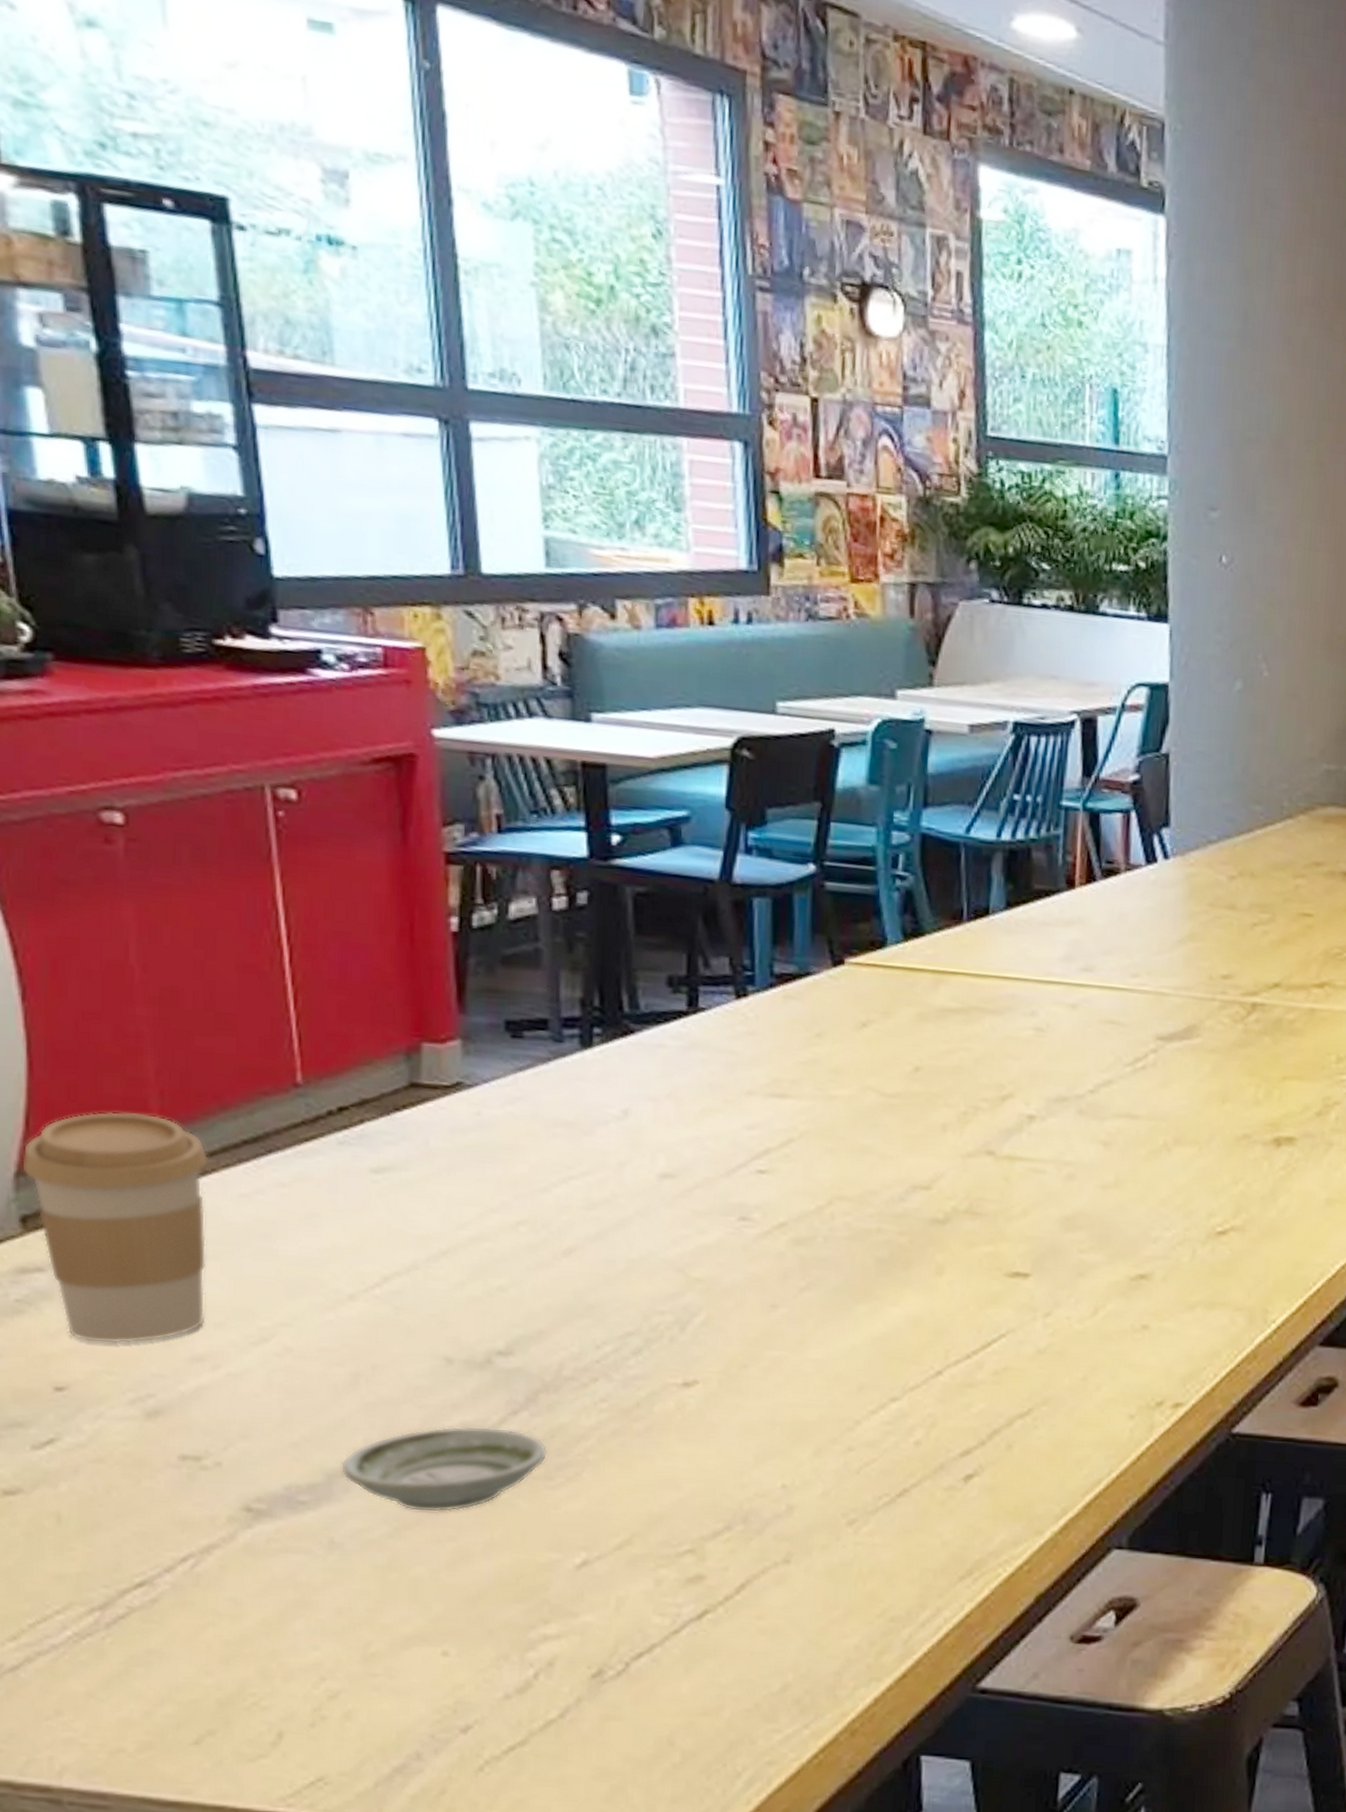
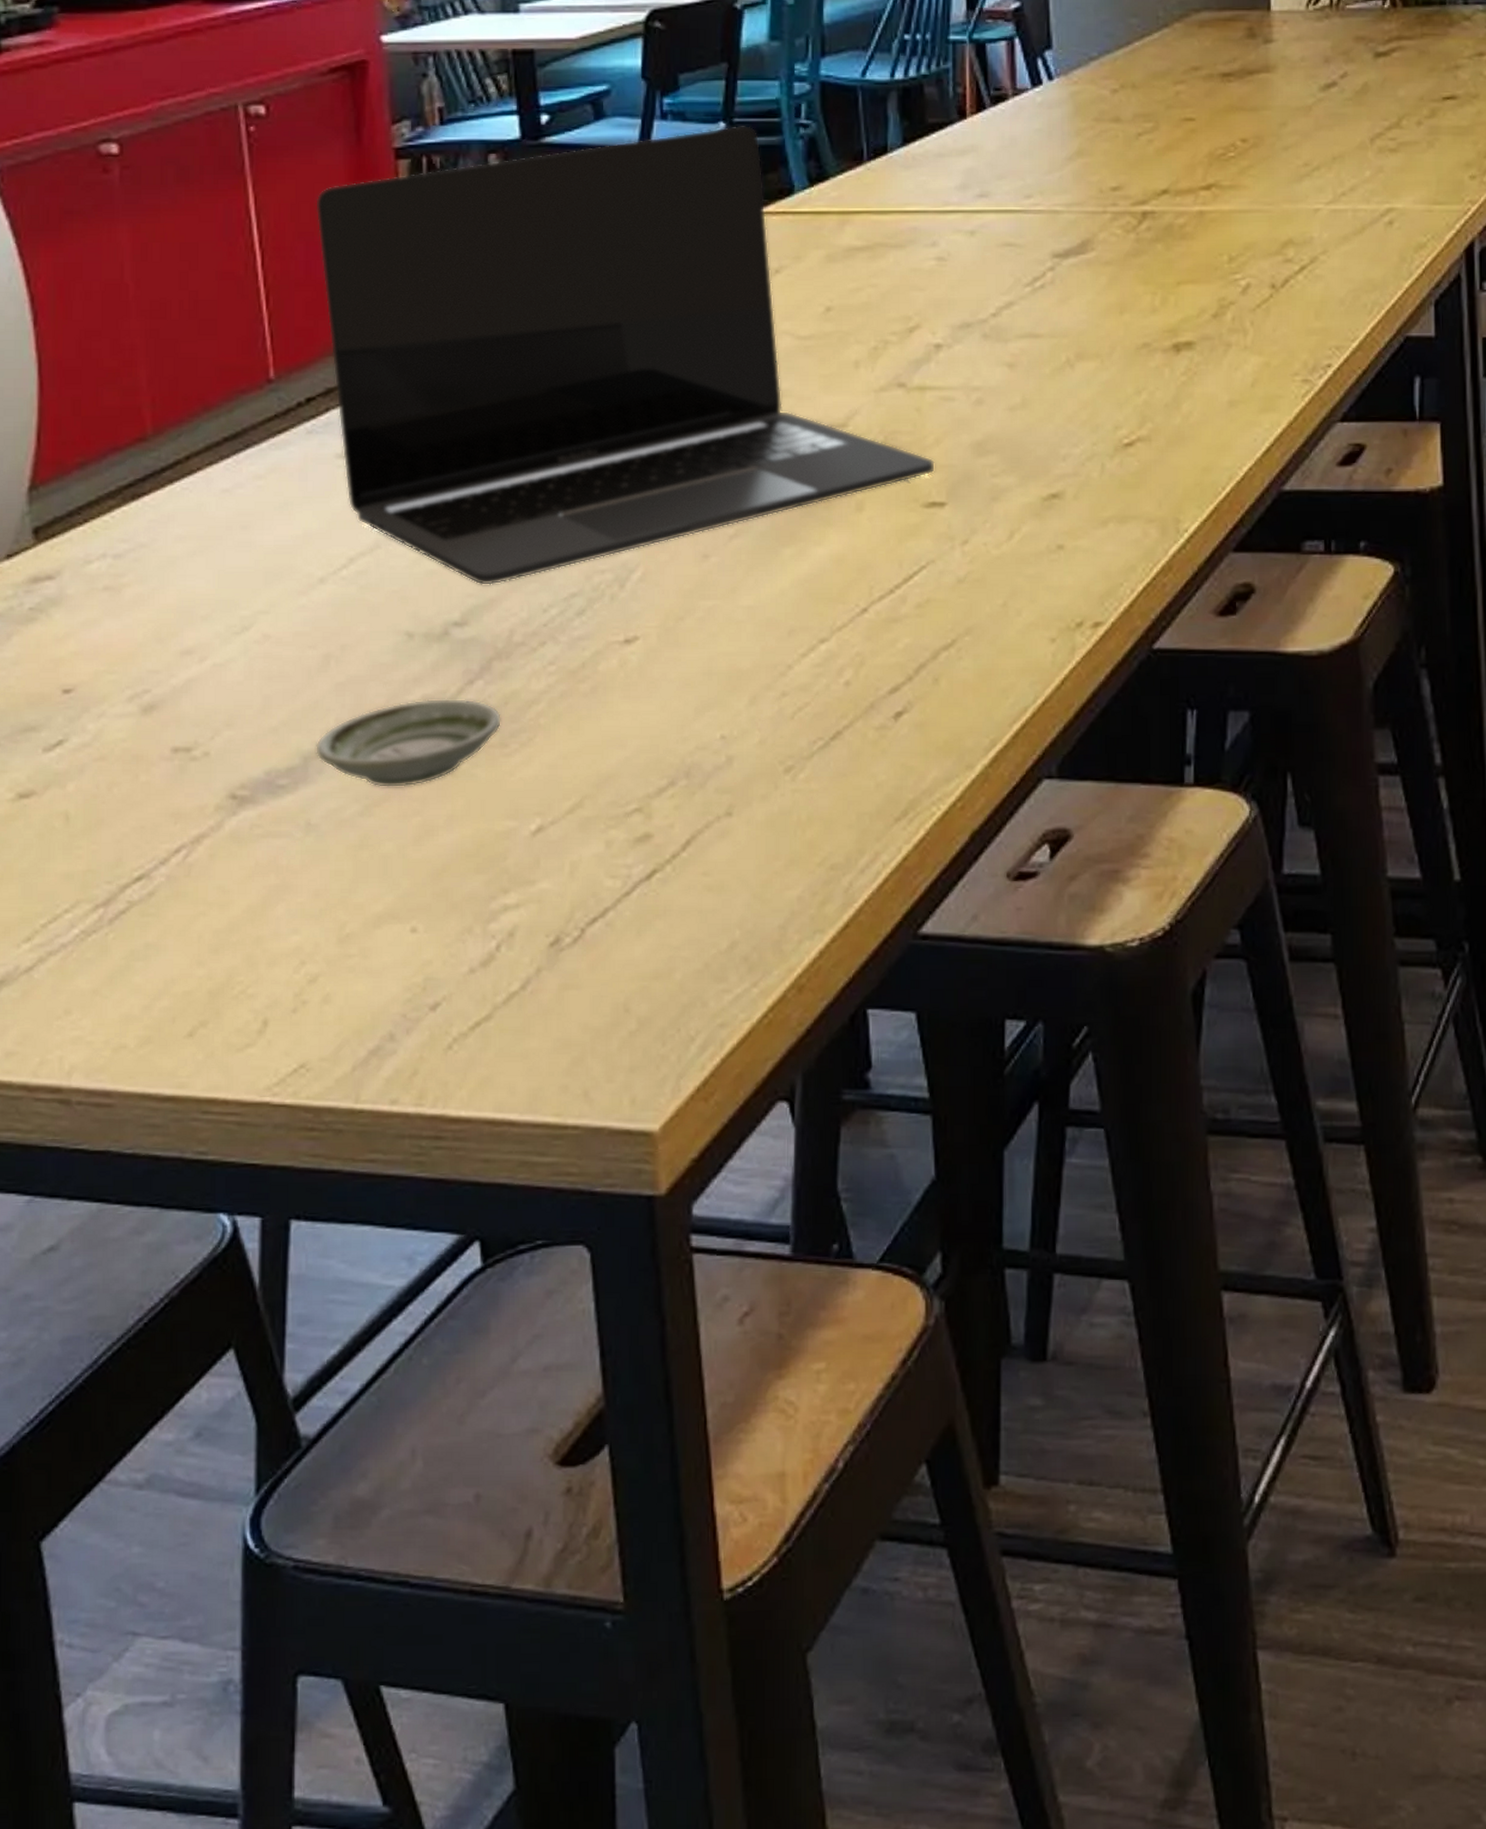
coffee cup: present [22,1111,209,1344] -> none [34,420,194,644]
laptop: none [353,869,1021,1317] -> present [316,125,935,585]

